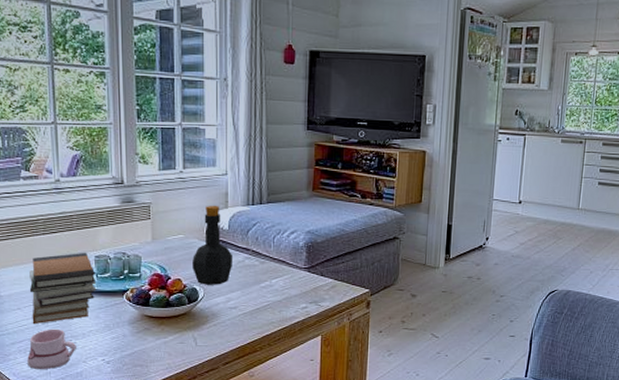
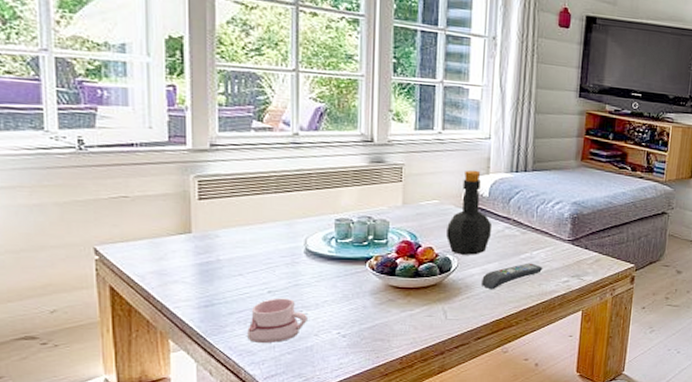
book stack: present [29,252,97,323] -> none [254,214,336,292]
remote control: none [225,291,283,317] -> present [480,263,543,290]

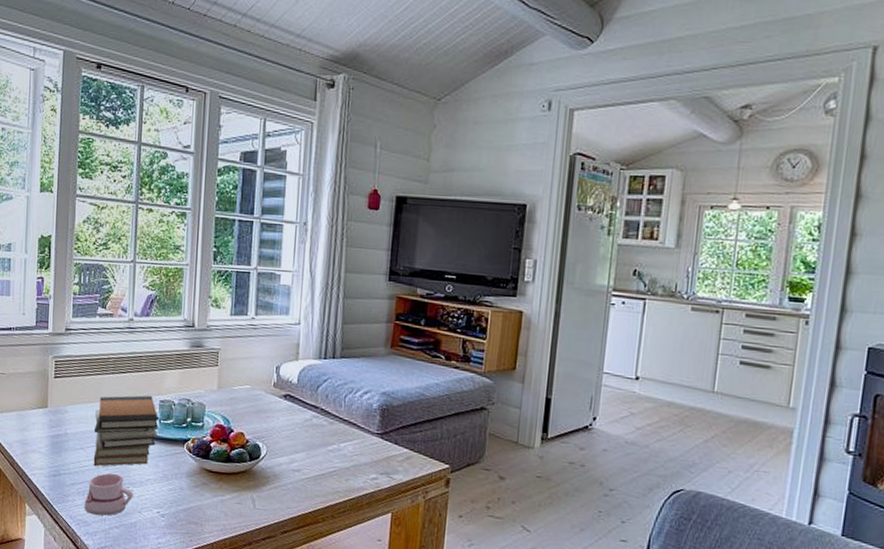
book stack: none [254,214,336,292] -> present [93,395,159,466]
bottle: present [446,170,493,255] -> none [257,355,301,444]
remote control: present [480,263,543,290] -> none [288,455,351,482]

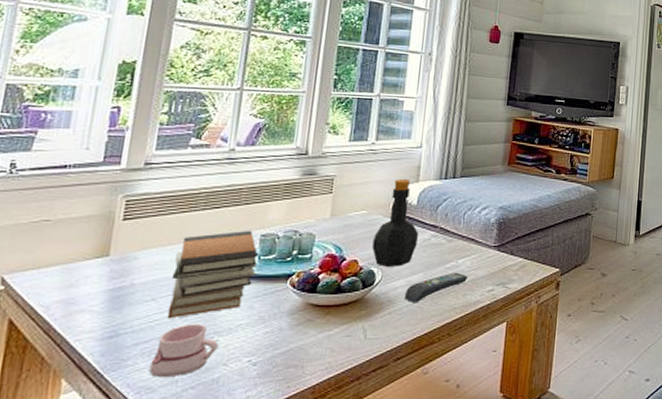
bottle: none [257,355,301,444] -> present [372,178,419,267]
remote control: none [288,455,351,482] -> present [404,272,468,303]

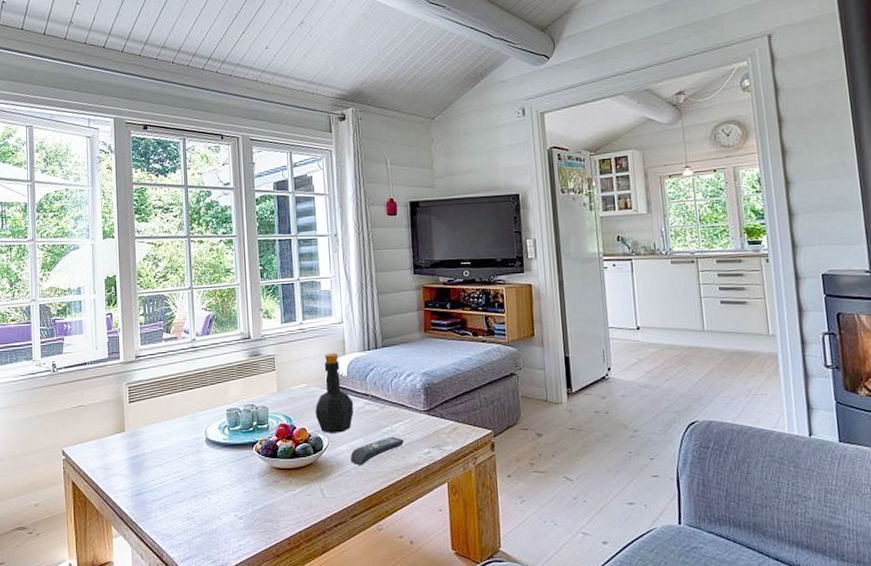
mug: present [149,323,218,377] -> none [167,484,211,527]
book stack: present [167,230,258,318] -> none [169,406,229,480]

